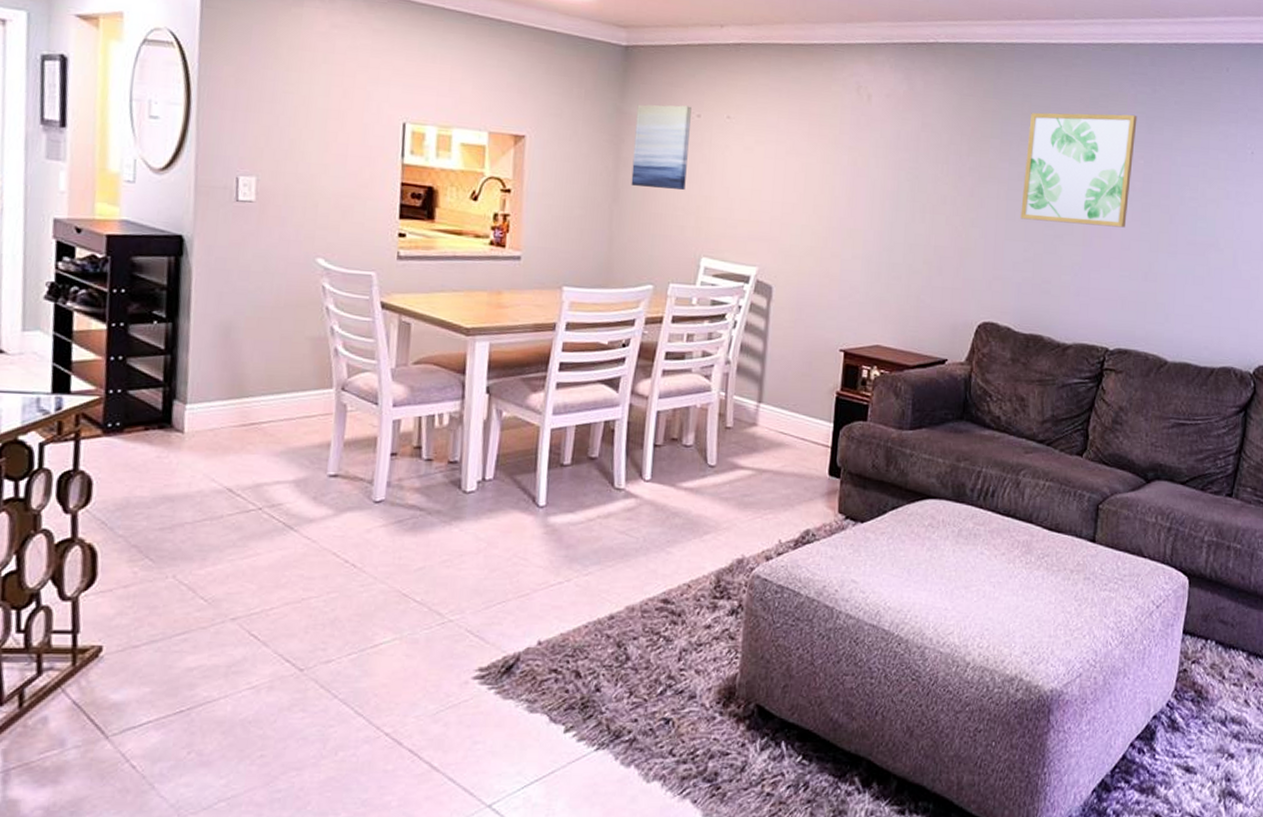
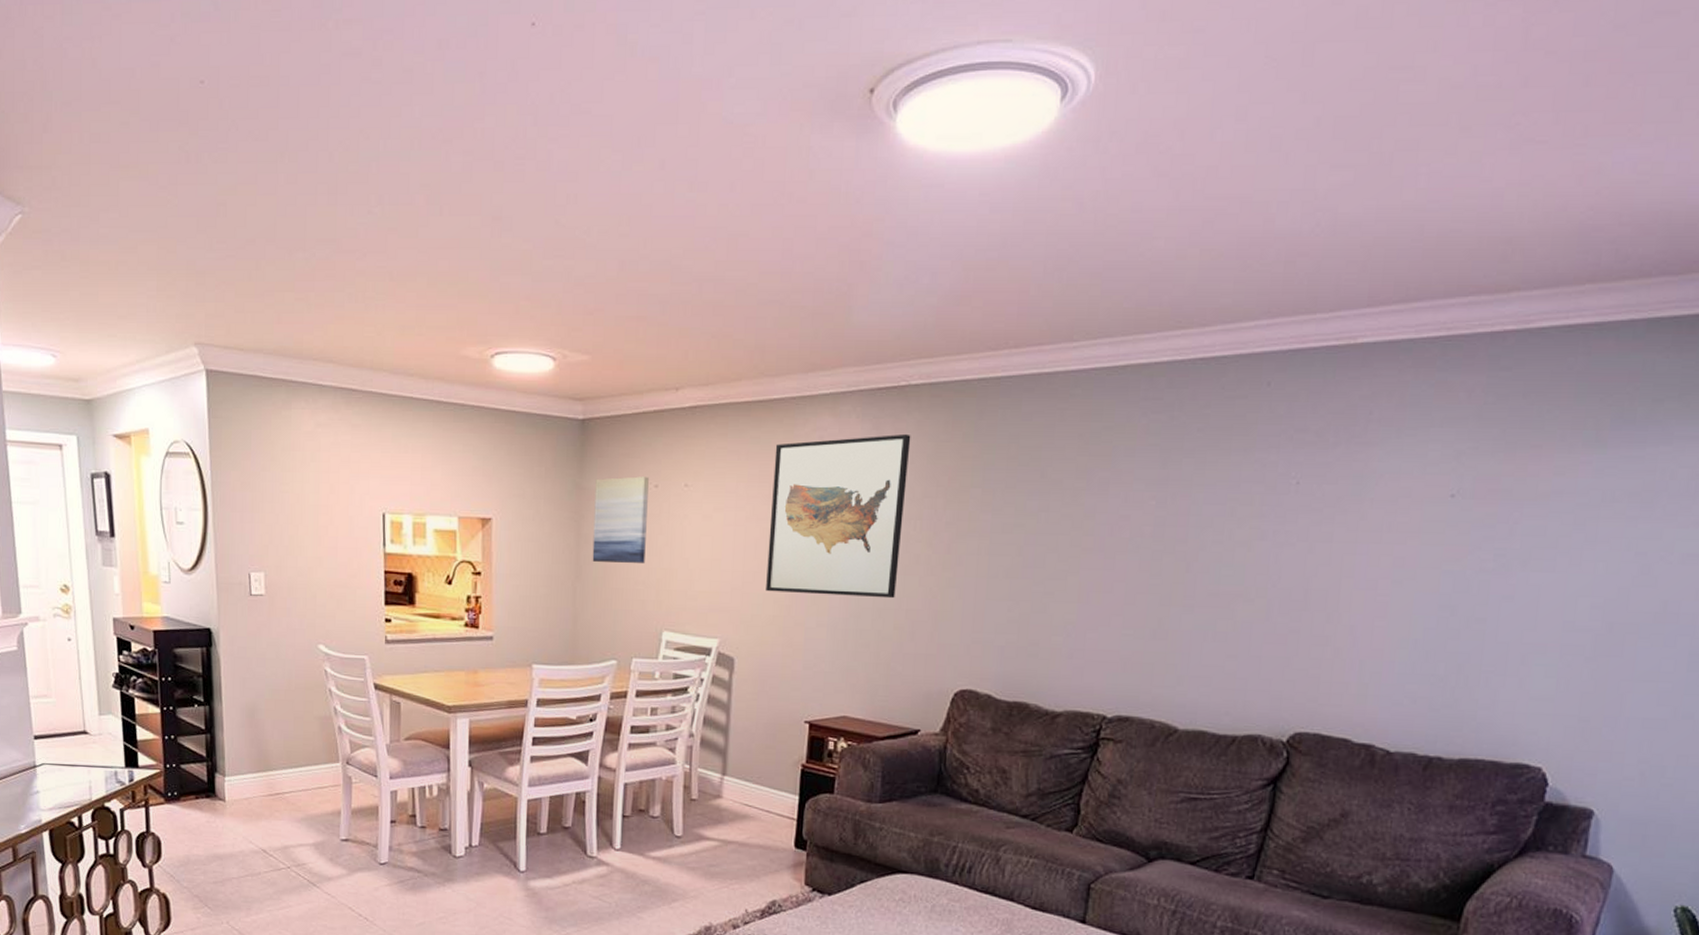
wall art: none [804,85,939,235] -> present [766,433,911,599]
wall art: present [1020,112,1137,228] -> none [1004,448,1149,580]

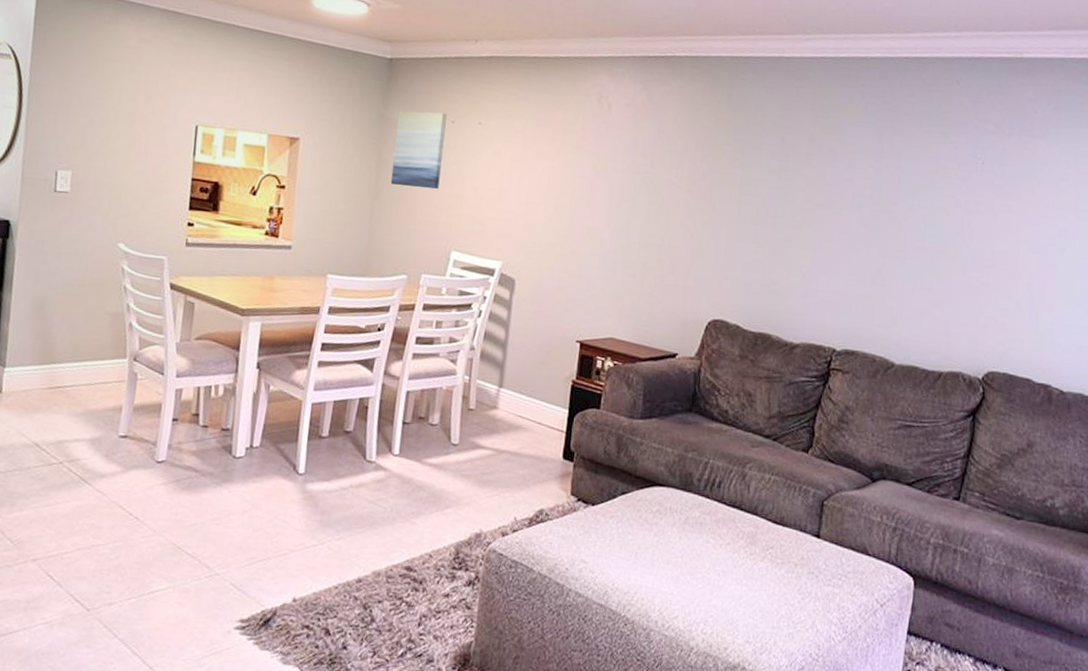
wall art: present [766,433,911,599] -> none [546,95,675,236]

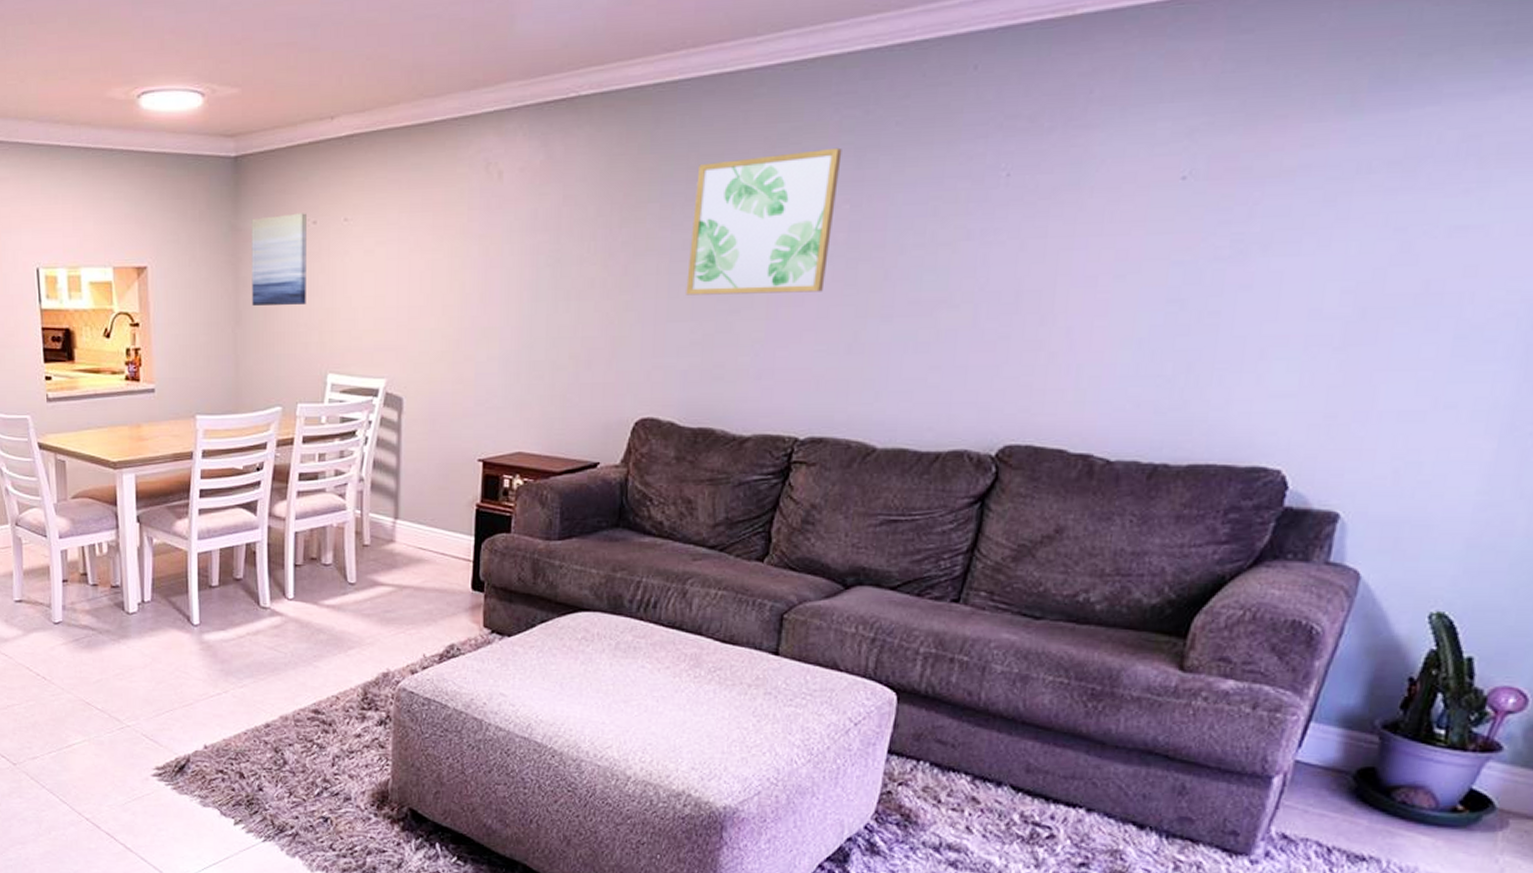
wall art: none [751,122,867,233] -> present [686,147,842,295]

